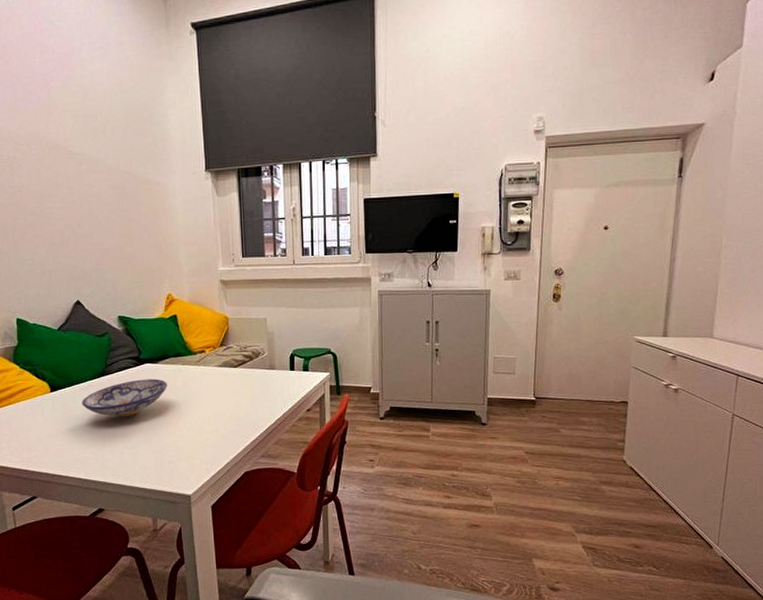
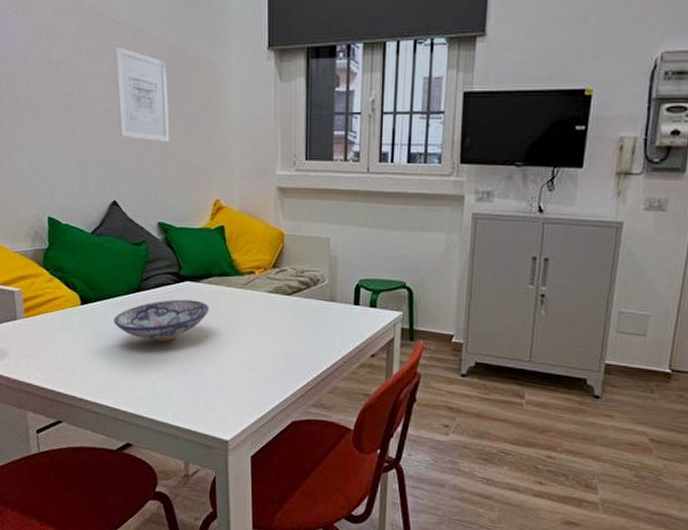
wall art: none [72,172,125,249] -> present [114,46,170,142]

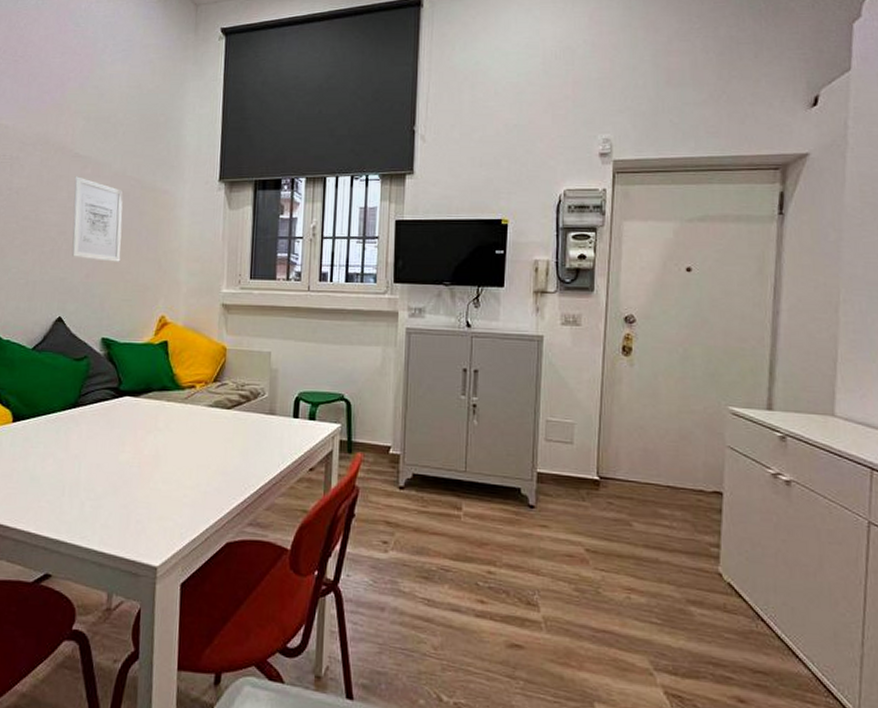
bowl: present [114,299,209,342] -> none [45,415,147,460]

